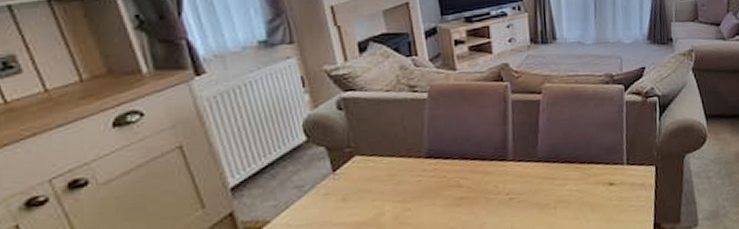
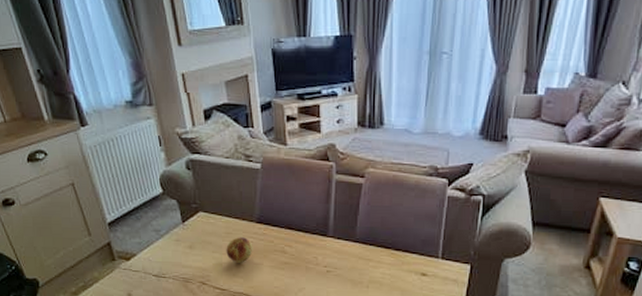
fruit: none [389,177,423,209] -> present [226,237,253,263]

